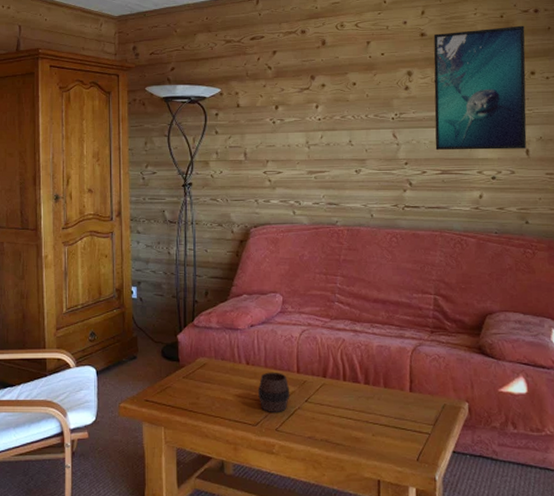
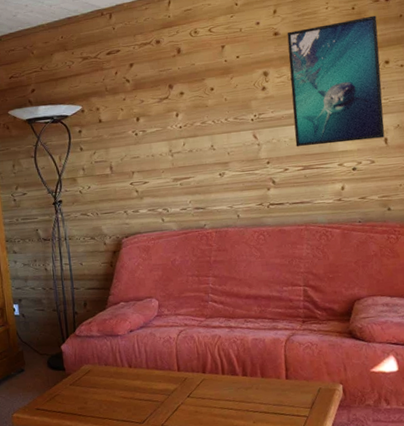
cup: present [258,372,290,412] -> none [142,372,173,410]

